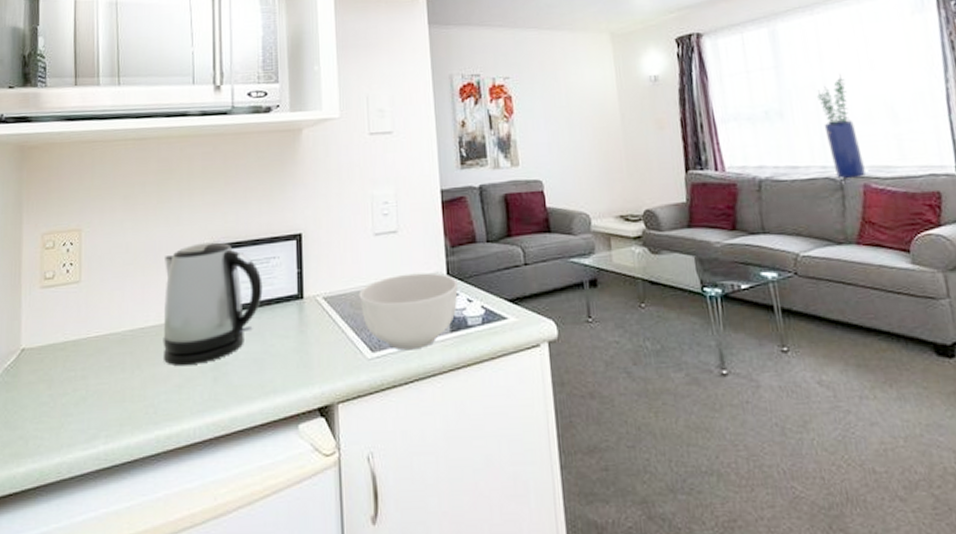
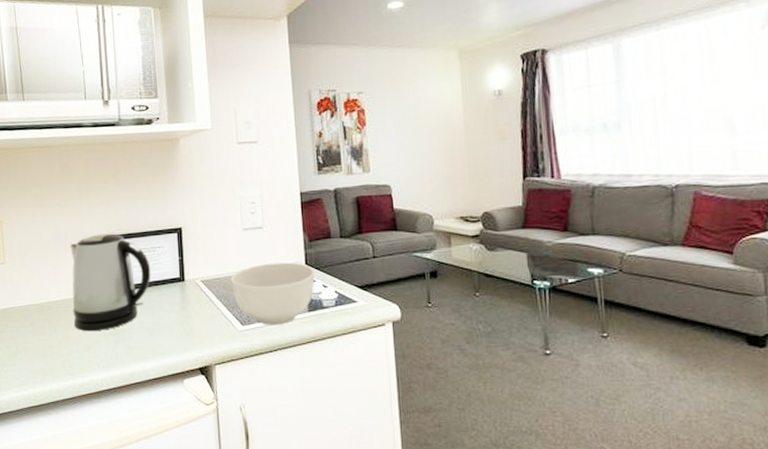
vase: present [817,73,865,178] -> none [657,87,697,186]

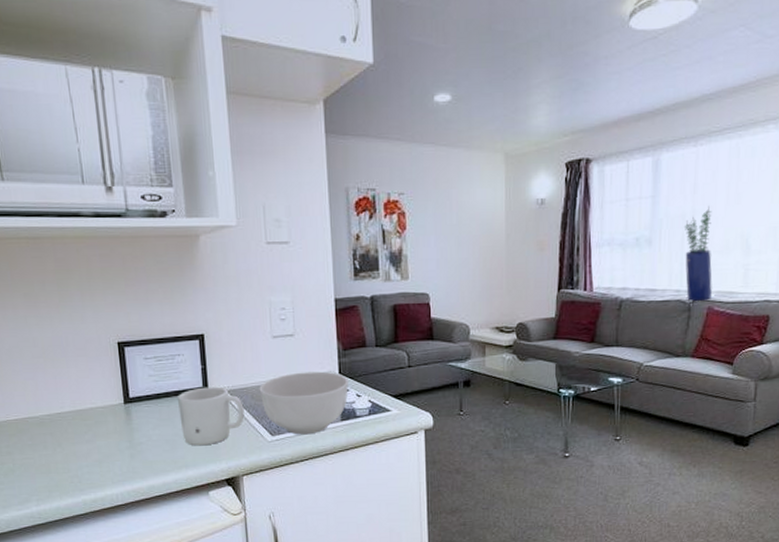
kettle: present [70,233,151,331] -> none [73,339,170,444]
mug: none [158,277,217,334] -> present [178,386,245,446]
vase: none [657,87,697,186] -> present [685,205,712,301]

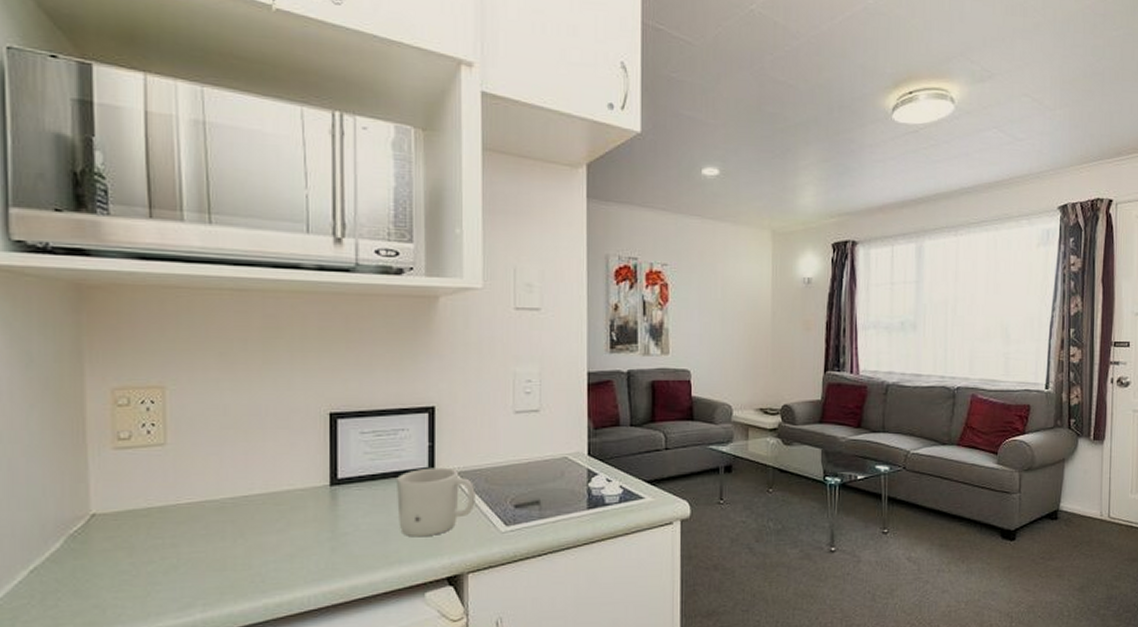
bowl: present [259,371,348,435] -> none [495,452,598,525]
vase: present [685,205,712,301] -> none [948,293,975,388]

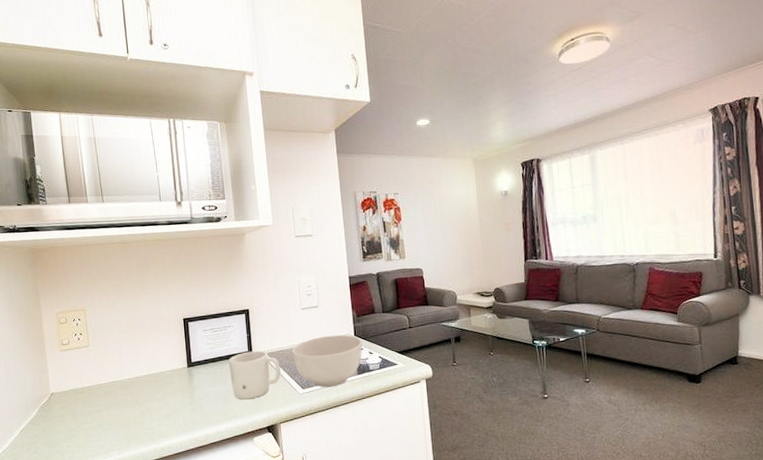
bowl: none [495,452,598,525] -> present [292,334,363,388]

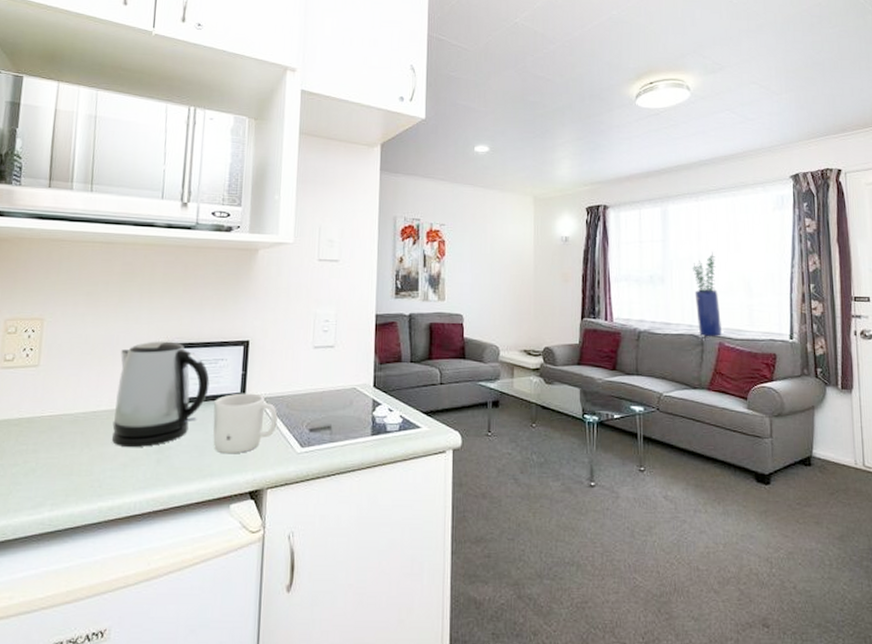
kettle: none [149,316,223,402] -> present [111,341,210,447]
bowl: present [292,334,363,388] -> none [295,383,382,448]
vase: none [622,188,651,264] -> present [693,251,721,336]

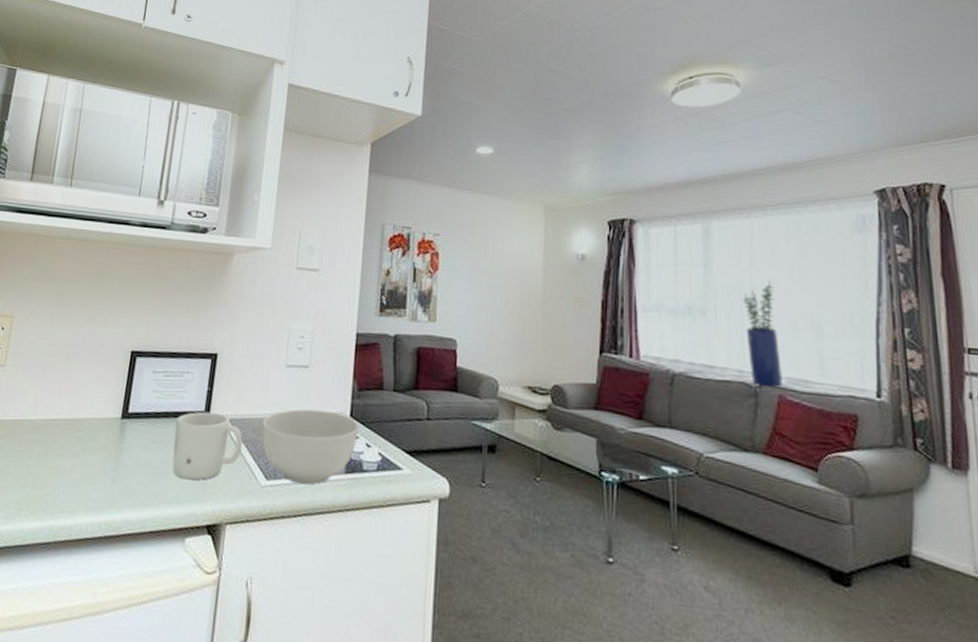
kettle: present [111,341,210,447] -> none [68,347,174,463]
bowl: none [295,383,382,448] -> present [262,409,359,485]

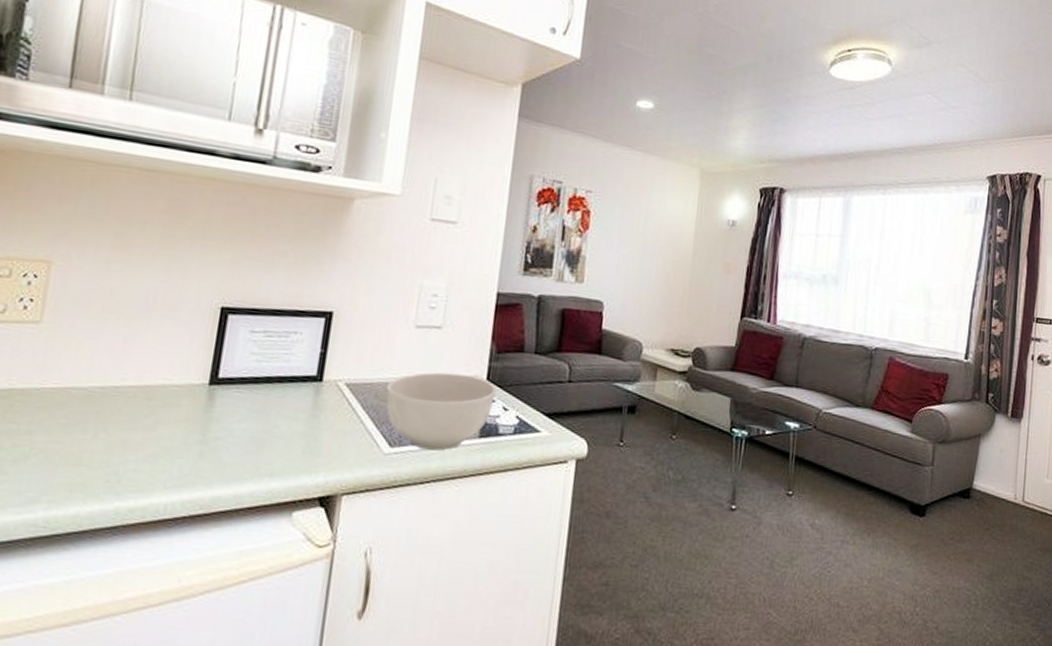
mug: present [172,411,243,481] -> none [275,376,363,451]
vase: present [743,280,782,387] -> none [869,253,897,350]

